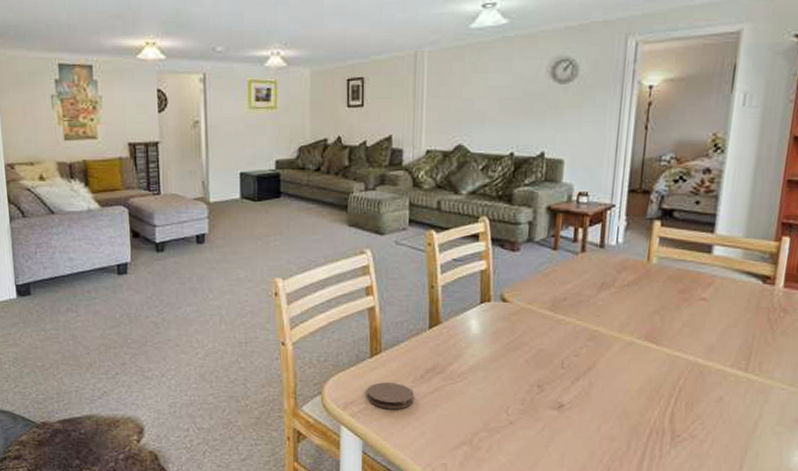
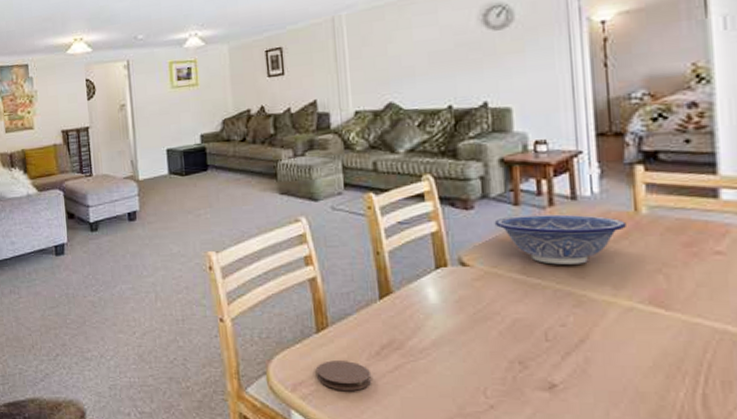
decorative bowl: none [535,259,639,304] -> present [494,214,626,265]

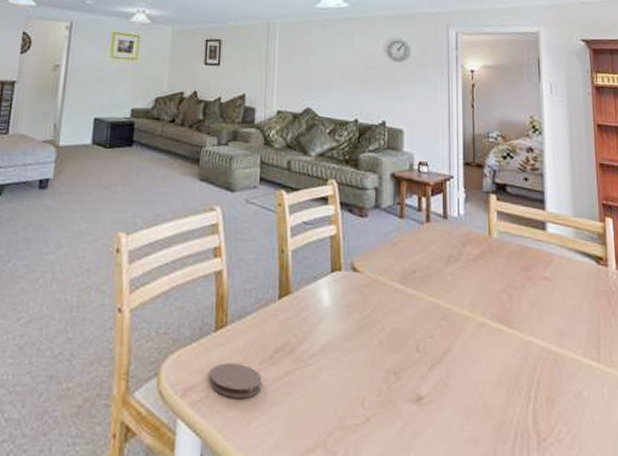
decorative bowl: present [494,214,626,265] -> none [383,228,482,279]

